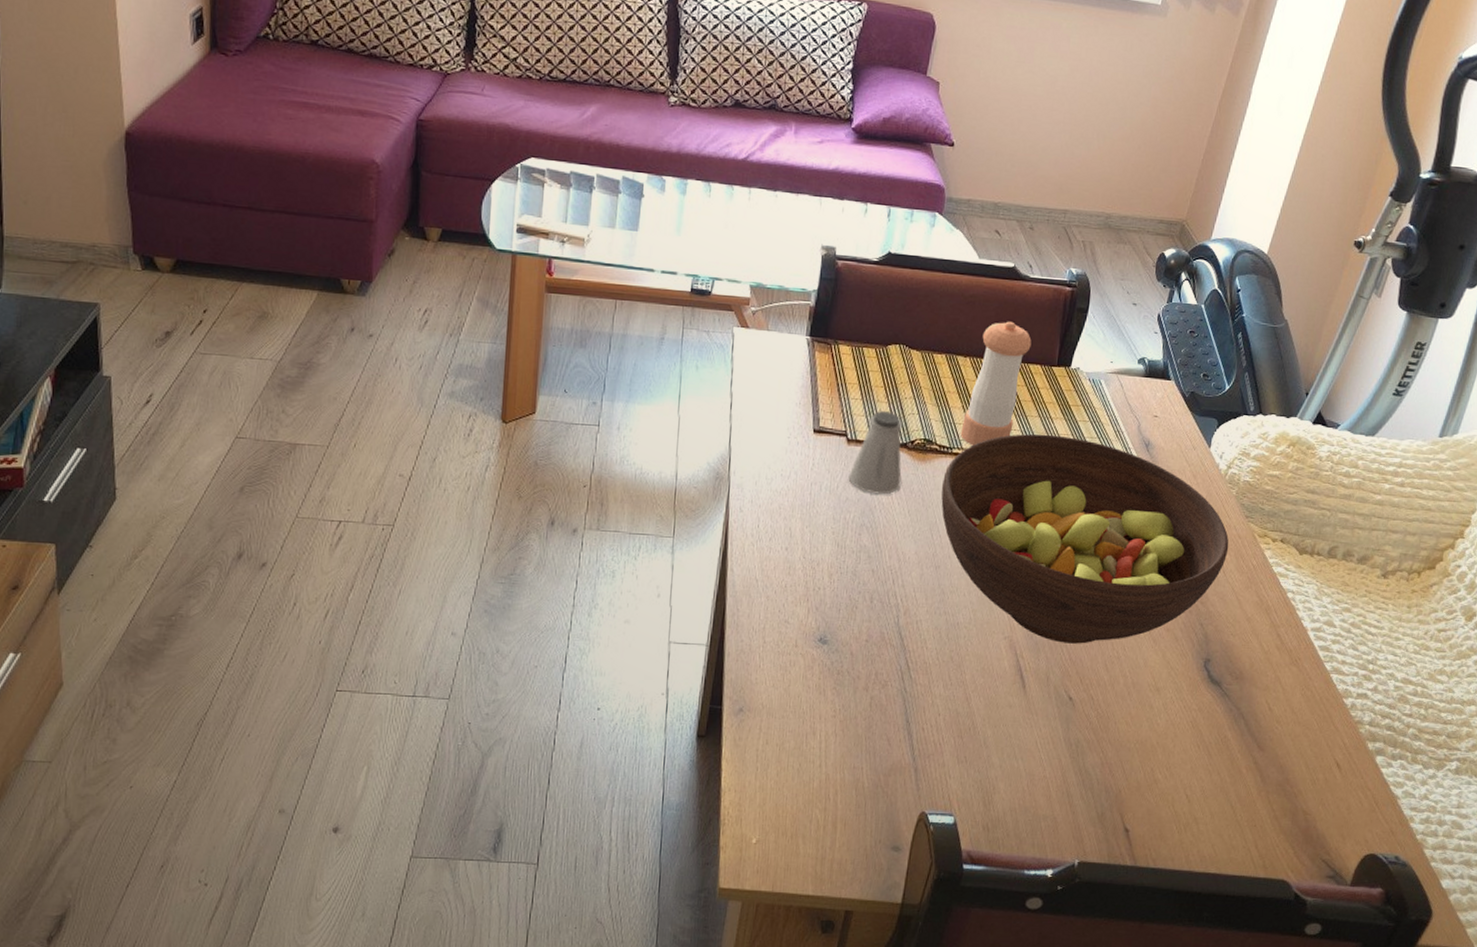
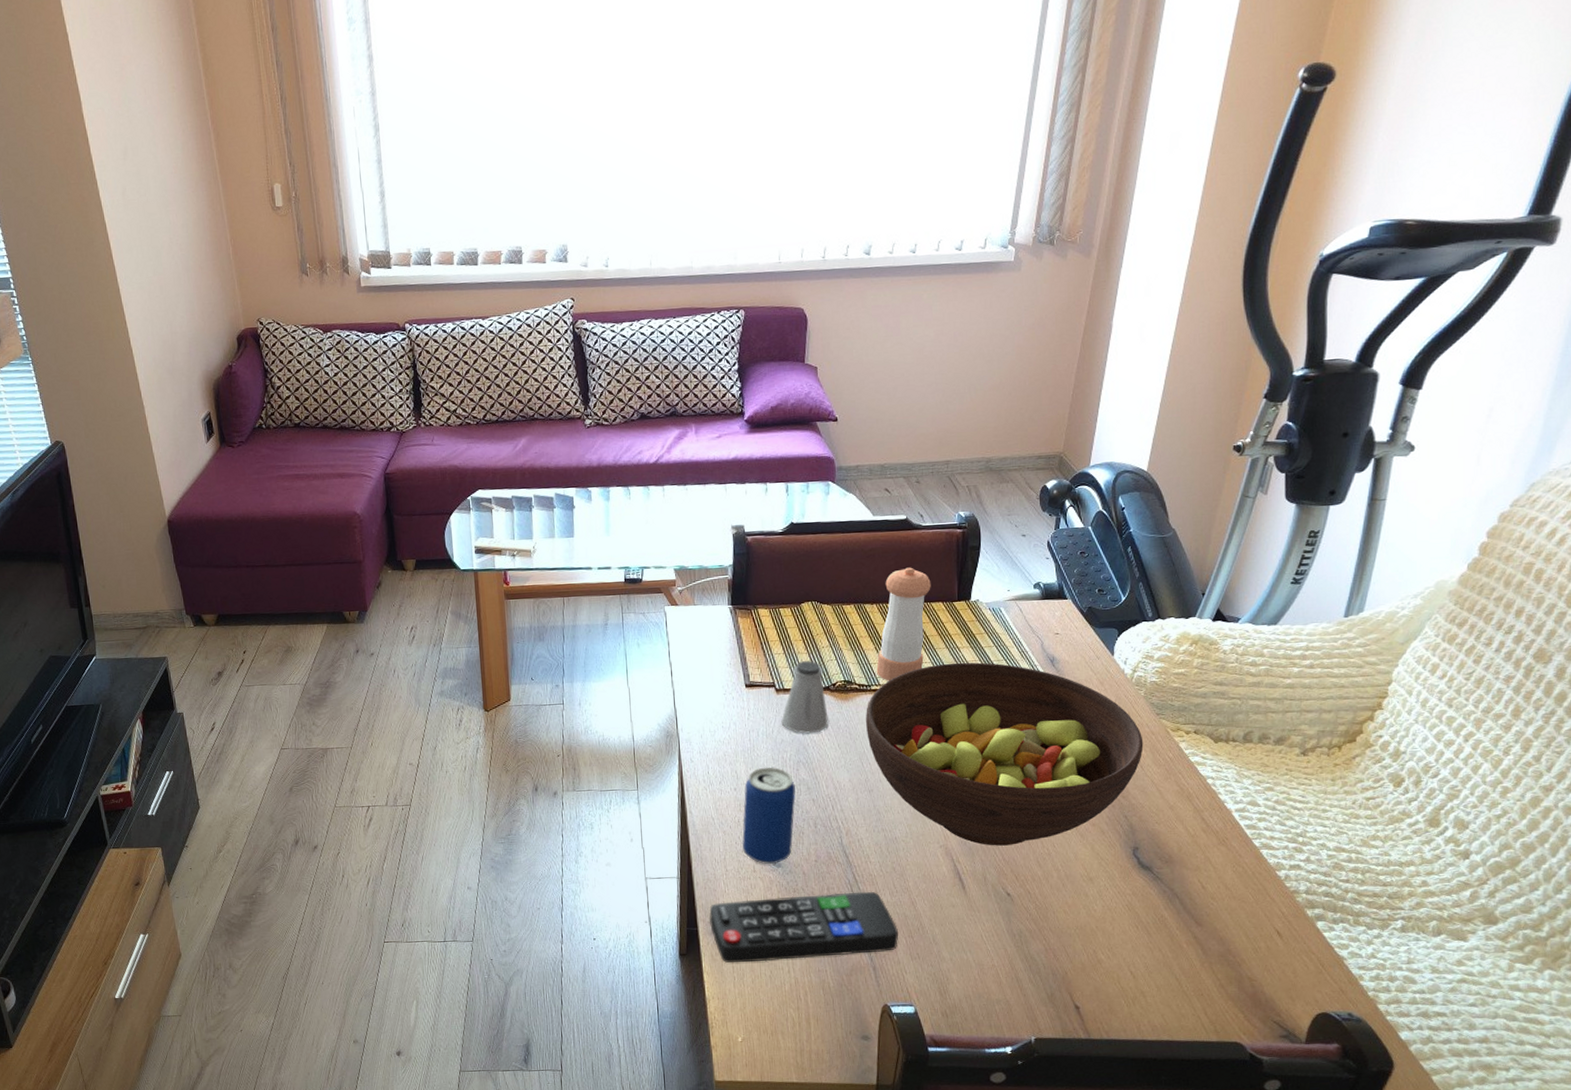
remote control: none [737,678,947,752] -> present [709,891,898,963]
beverage can: none [785,527,856,639] -> present [741,767,796,864]

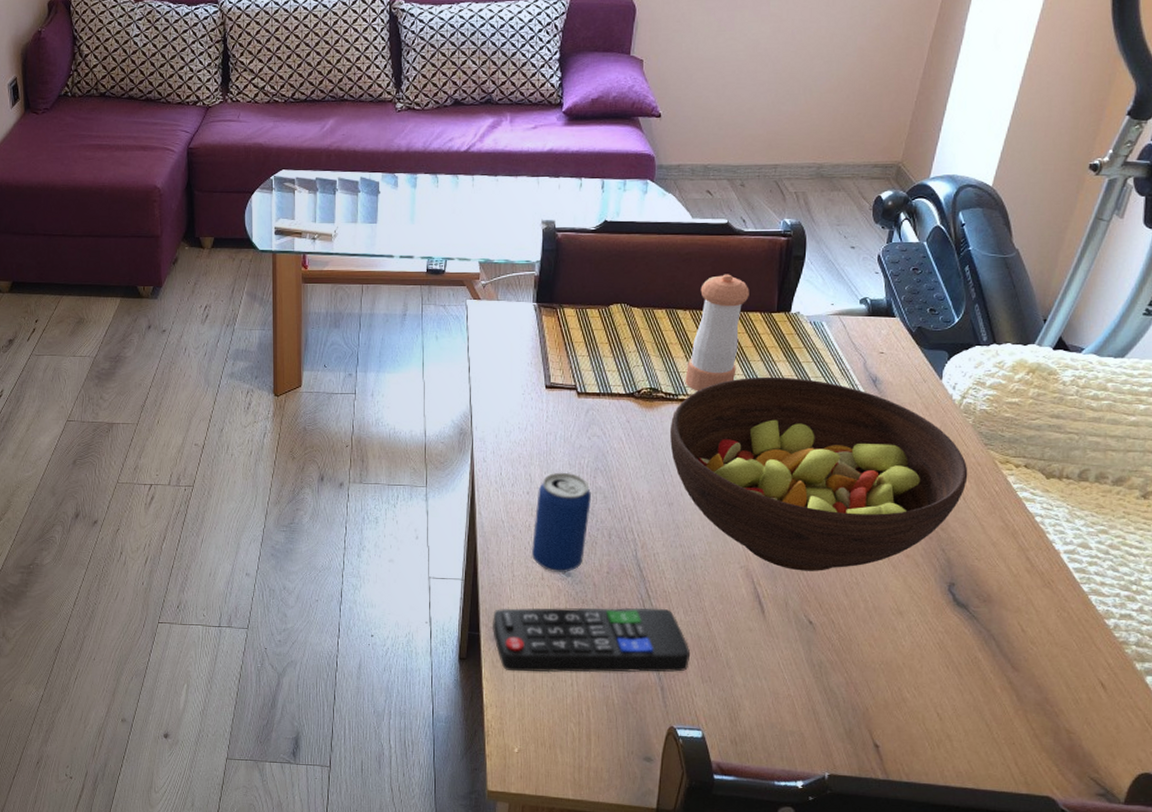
saltshaker: present [781,660,828,734] -> none [581,364,631,441]

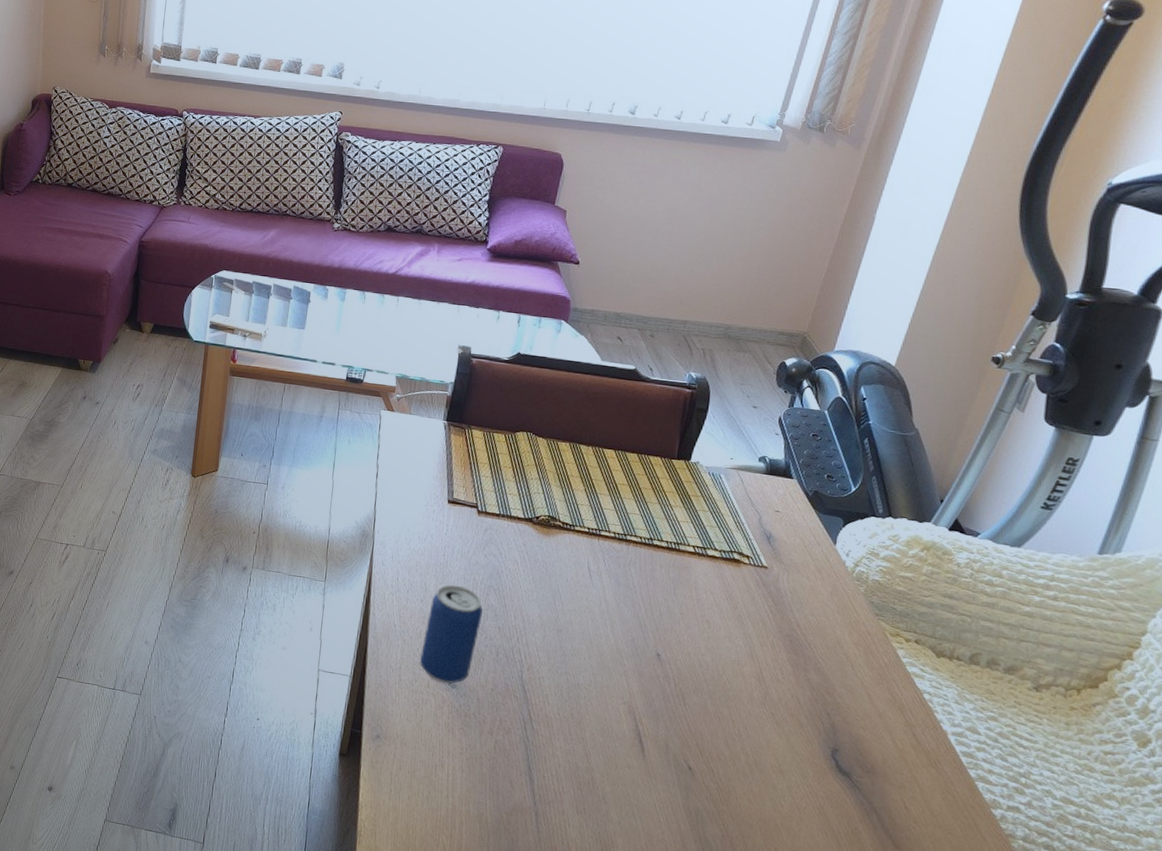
remote control: present [493,607,690,673] -> none [375,710,567,799]
fruit bowl: present [670,376,968,571] -> none [563,518,858,719]
pepper shaker: present [685,274,749,391] -> none [582,416,652,525]

